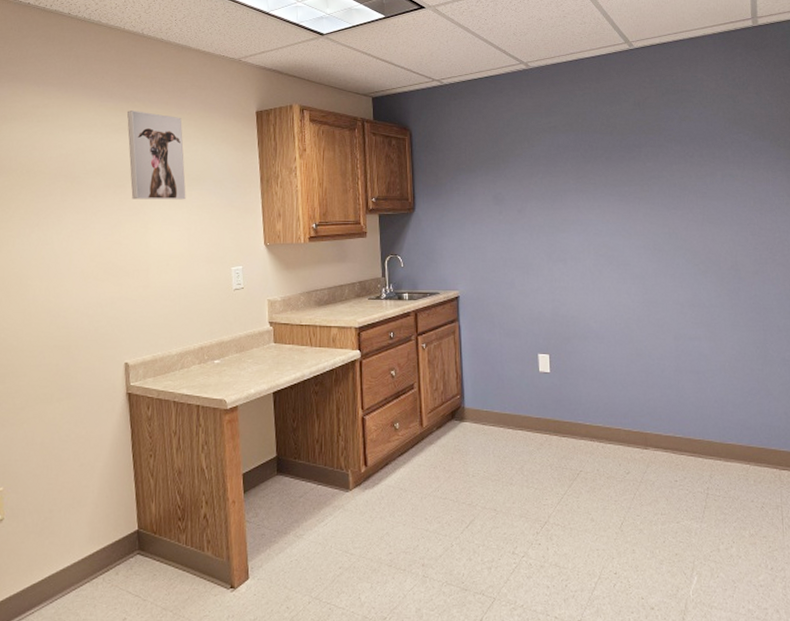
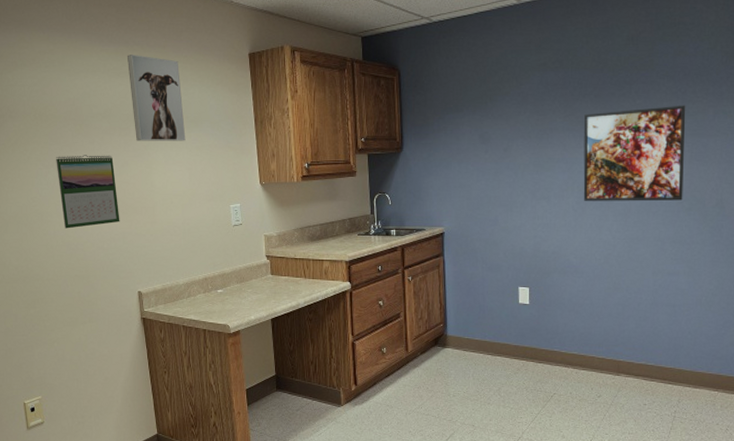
calendar: none [41,213,109,294] -> present [56,155,120,229]
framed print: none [597,168,699,264] -> present [583,105,686,201]

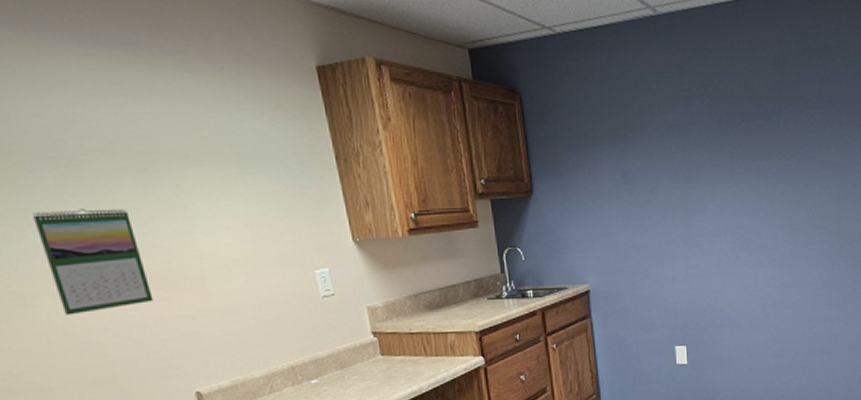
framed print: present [128,55,186,141] -> none [129,63,239,188]
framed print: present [583,105,686,201] -> none [733,138,834,247]

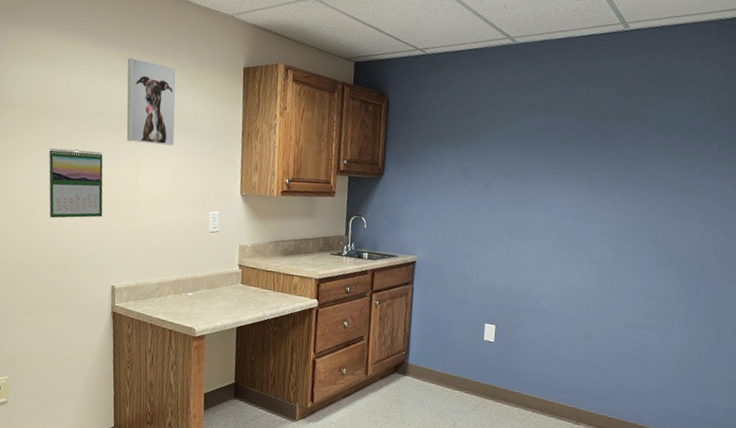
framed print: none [129,63,239,188] -> present [126,58,176,146]

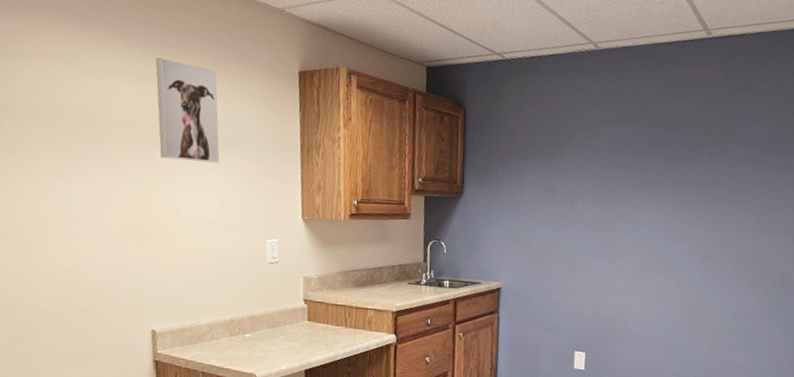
calendar: present [48,148,103,218] -> none [61,166,136,253]

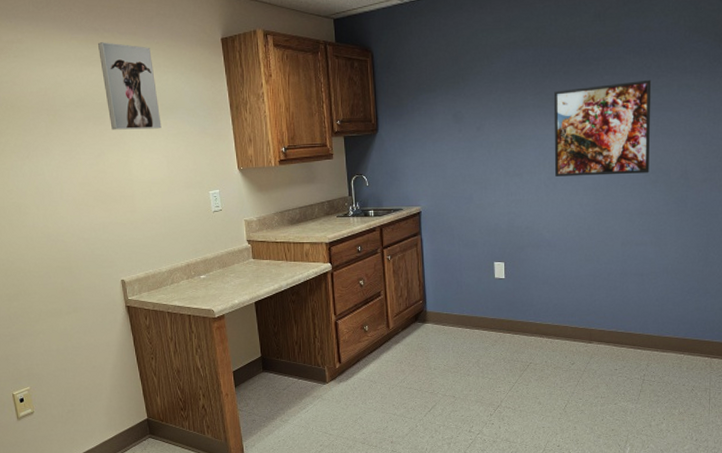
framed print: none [648,173,756,273] -> present [554,79,652,176]

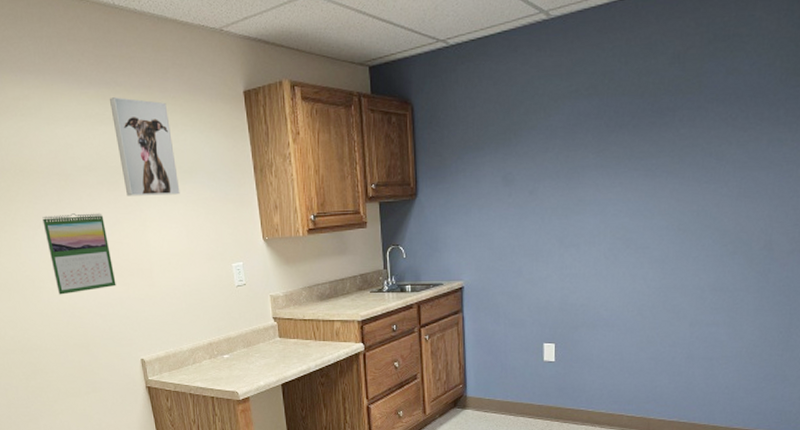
calendar: none [31,145,99,220] -> present [42,213,116,295]
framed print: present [554,79,652,176] -> none [616,133,737,247]

